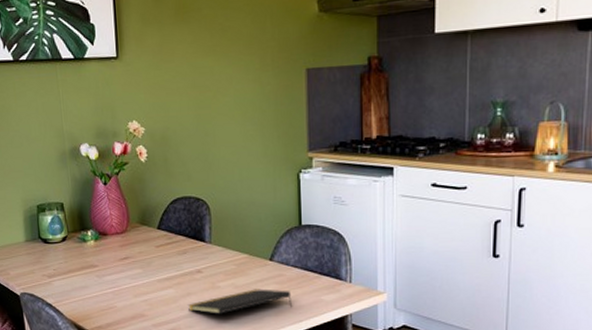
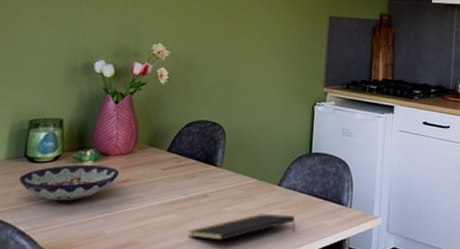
bowl: none [38,243,119,280] -> present [18,164,120,204]

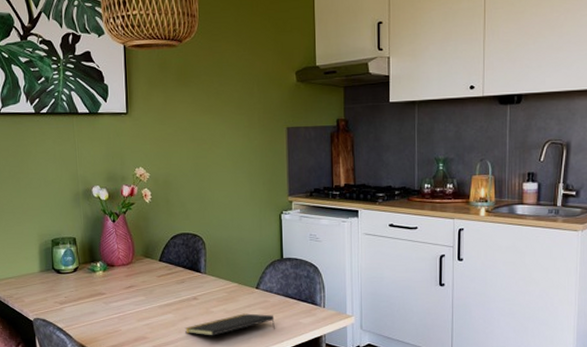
bowl: present [18,164,120,204] -> none [51,274,125,307]

